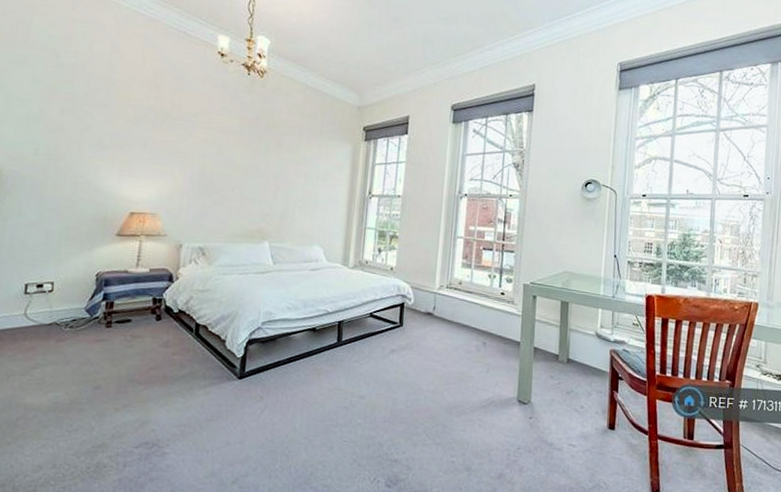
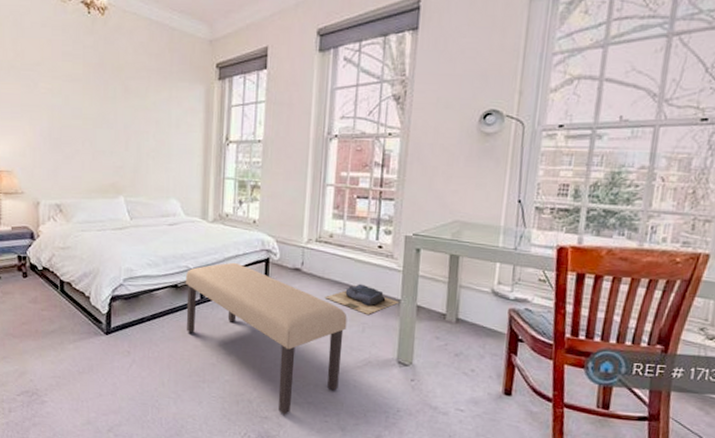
bench: none [321,306,474,457] -> present [185,262,347,415]
backpack: none [453,327,519,356] -> present [324,283,400,315]

